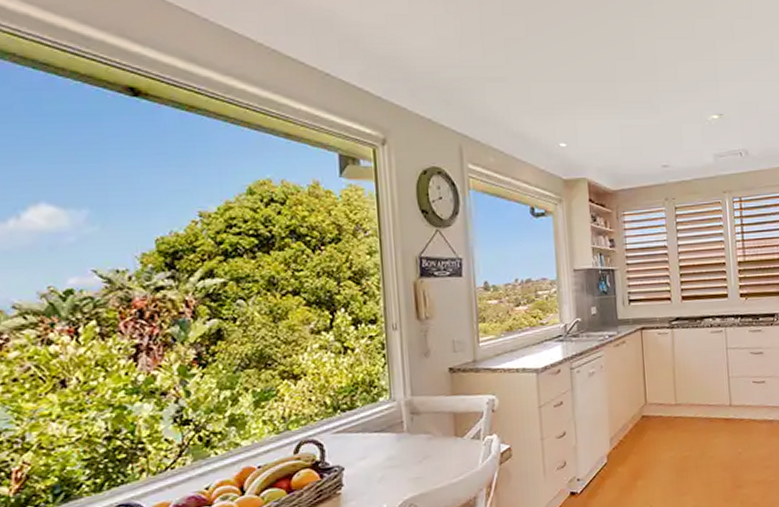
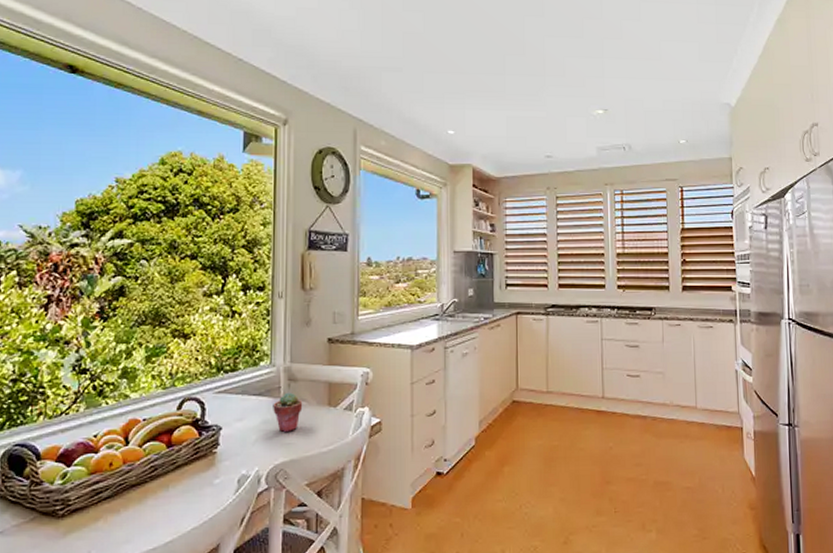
potted succulent: none [396,425,428,468] -> present [273,392,303,433]

